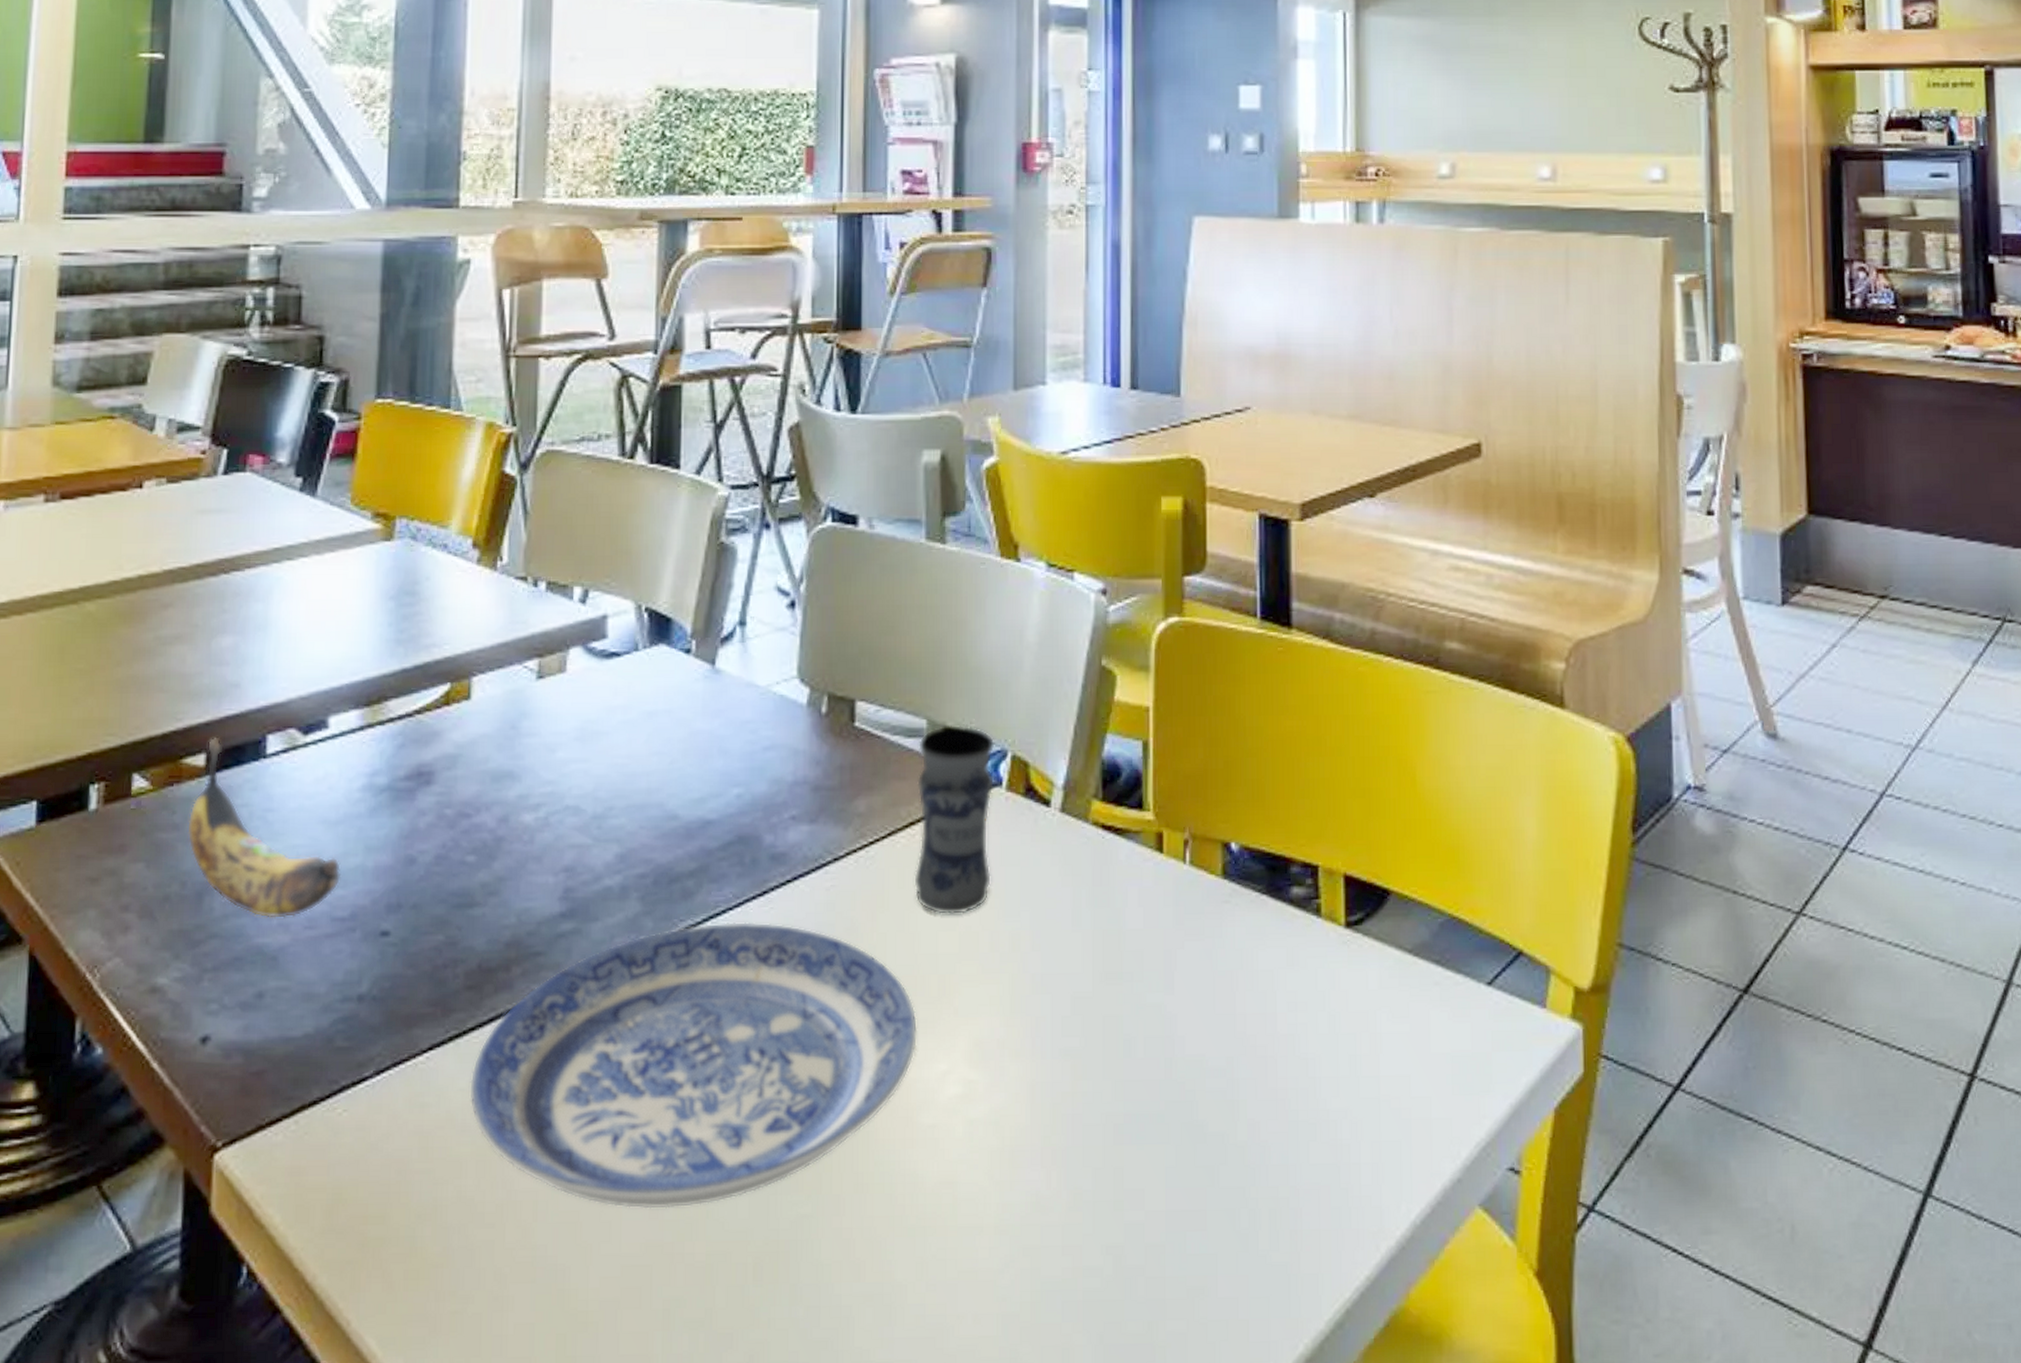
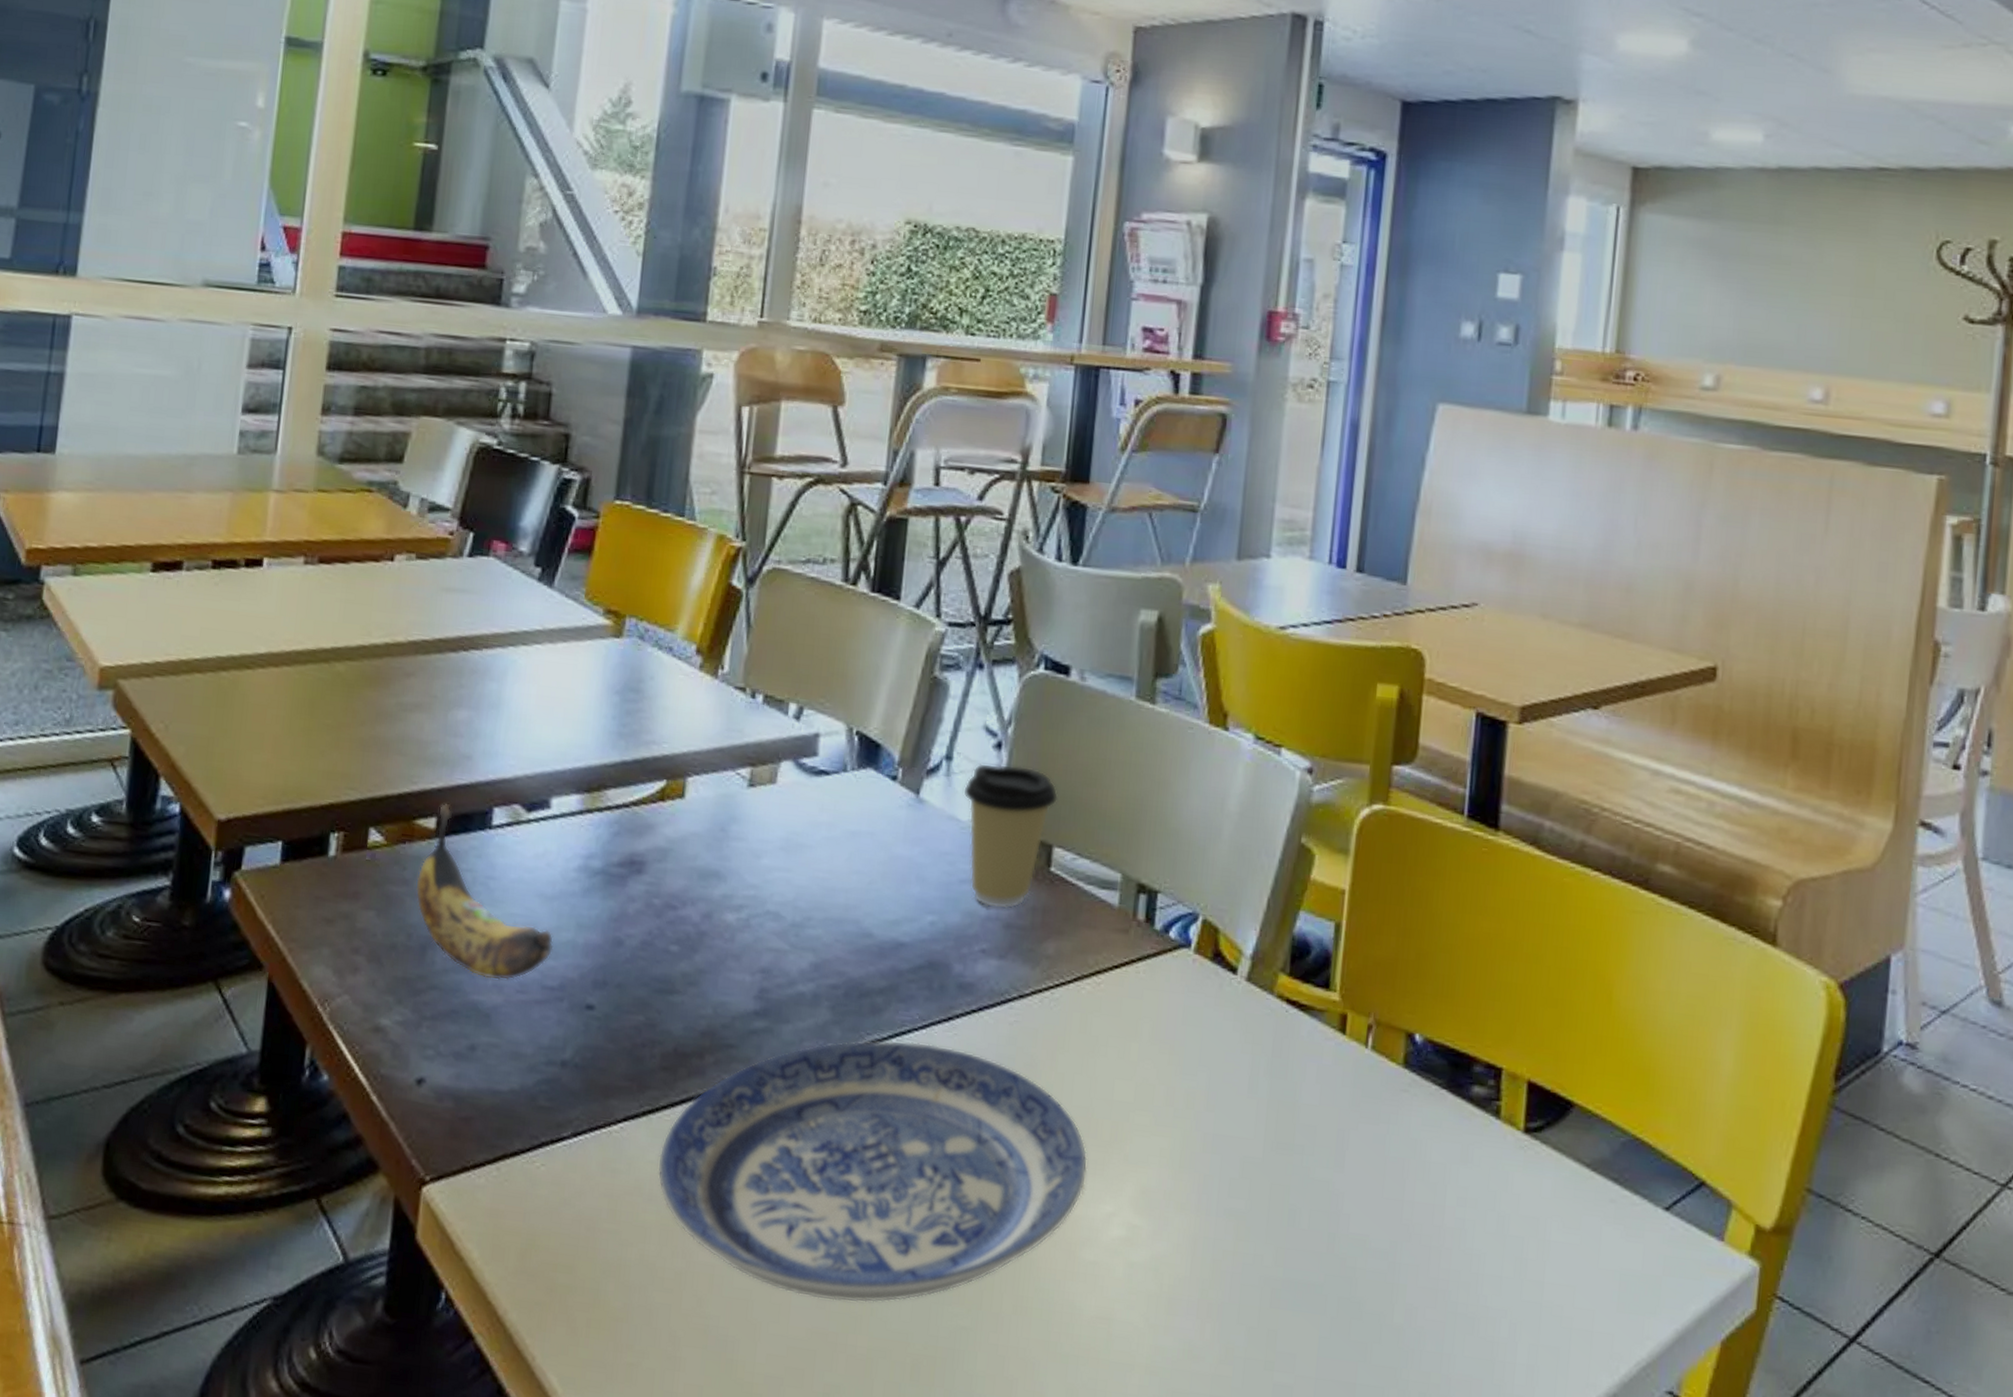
coffee cup: none [760,622,857,772] -> present [964,763,1059,909]
jar: present [914,725,995,915] -> none [1095,882,1188,1067]

